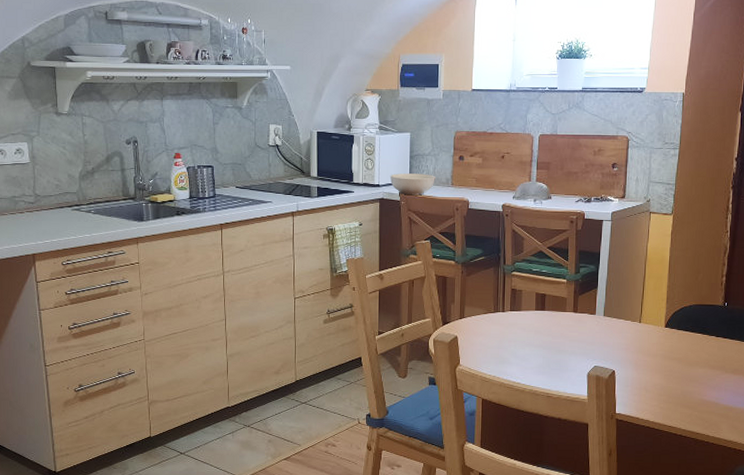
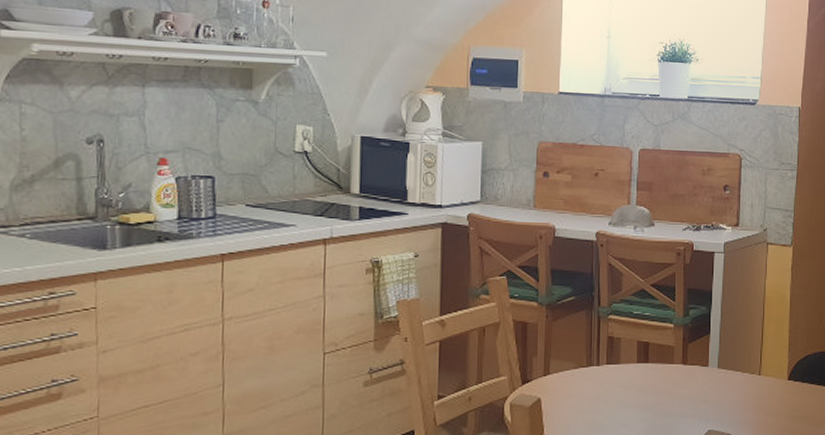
bowl: present [389,173,435,196] -> none [455,191,514,220]

